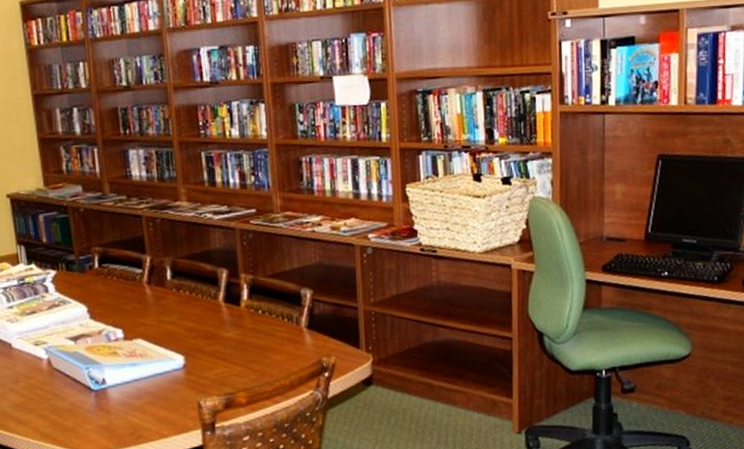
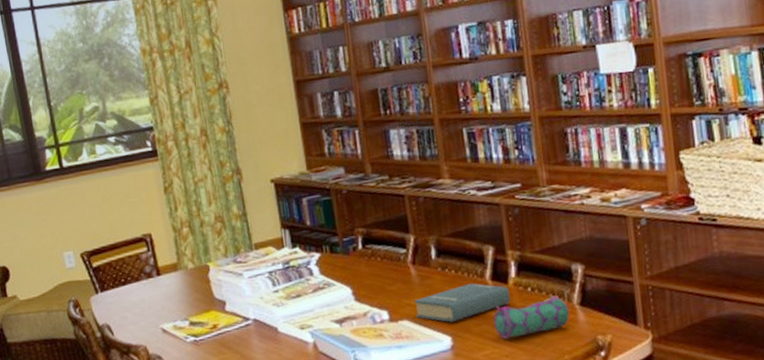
hardback book: none [149,304,242,342] -> present [414,283,510,323]
pencil case: none [225,318,297,359] -> present [493,295,570,339]

